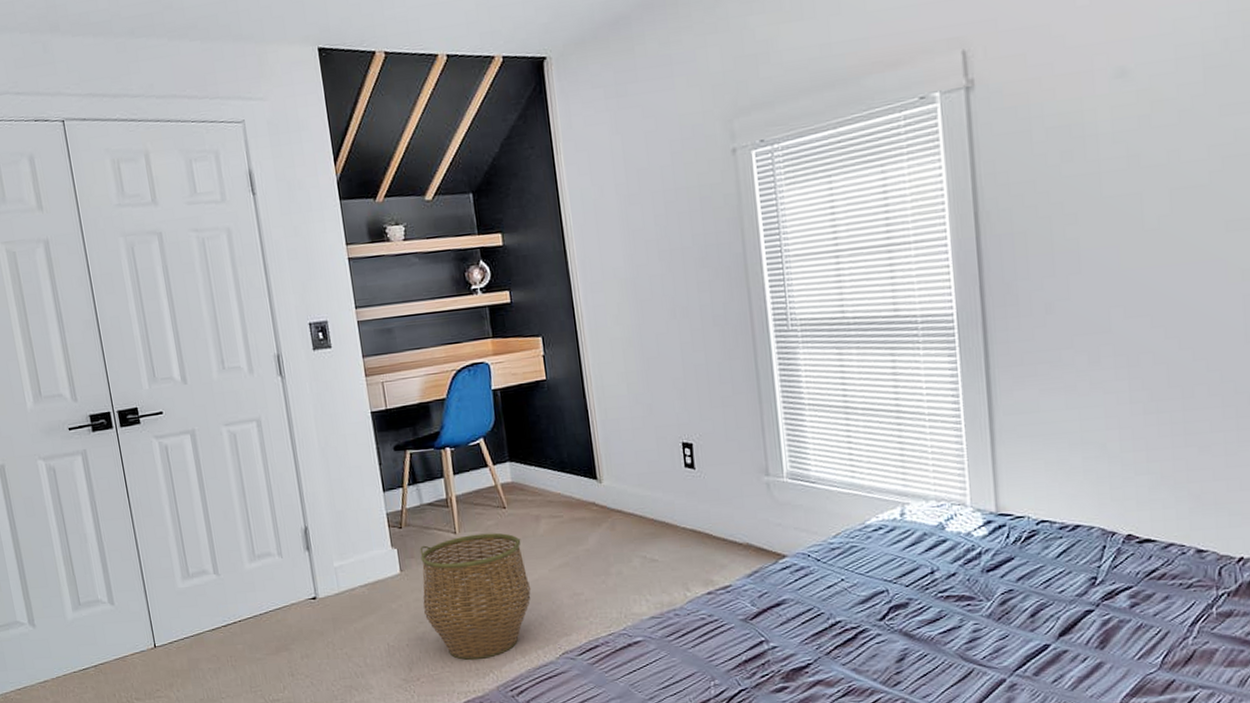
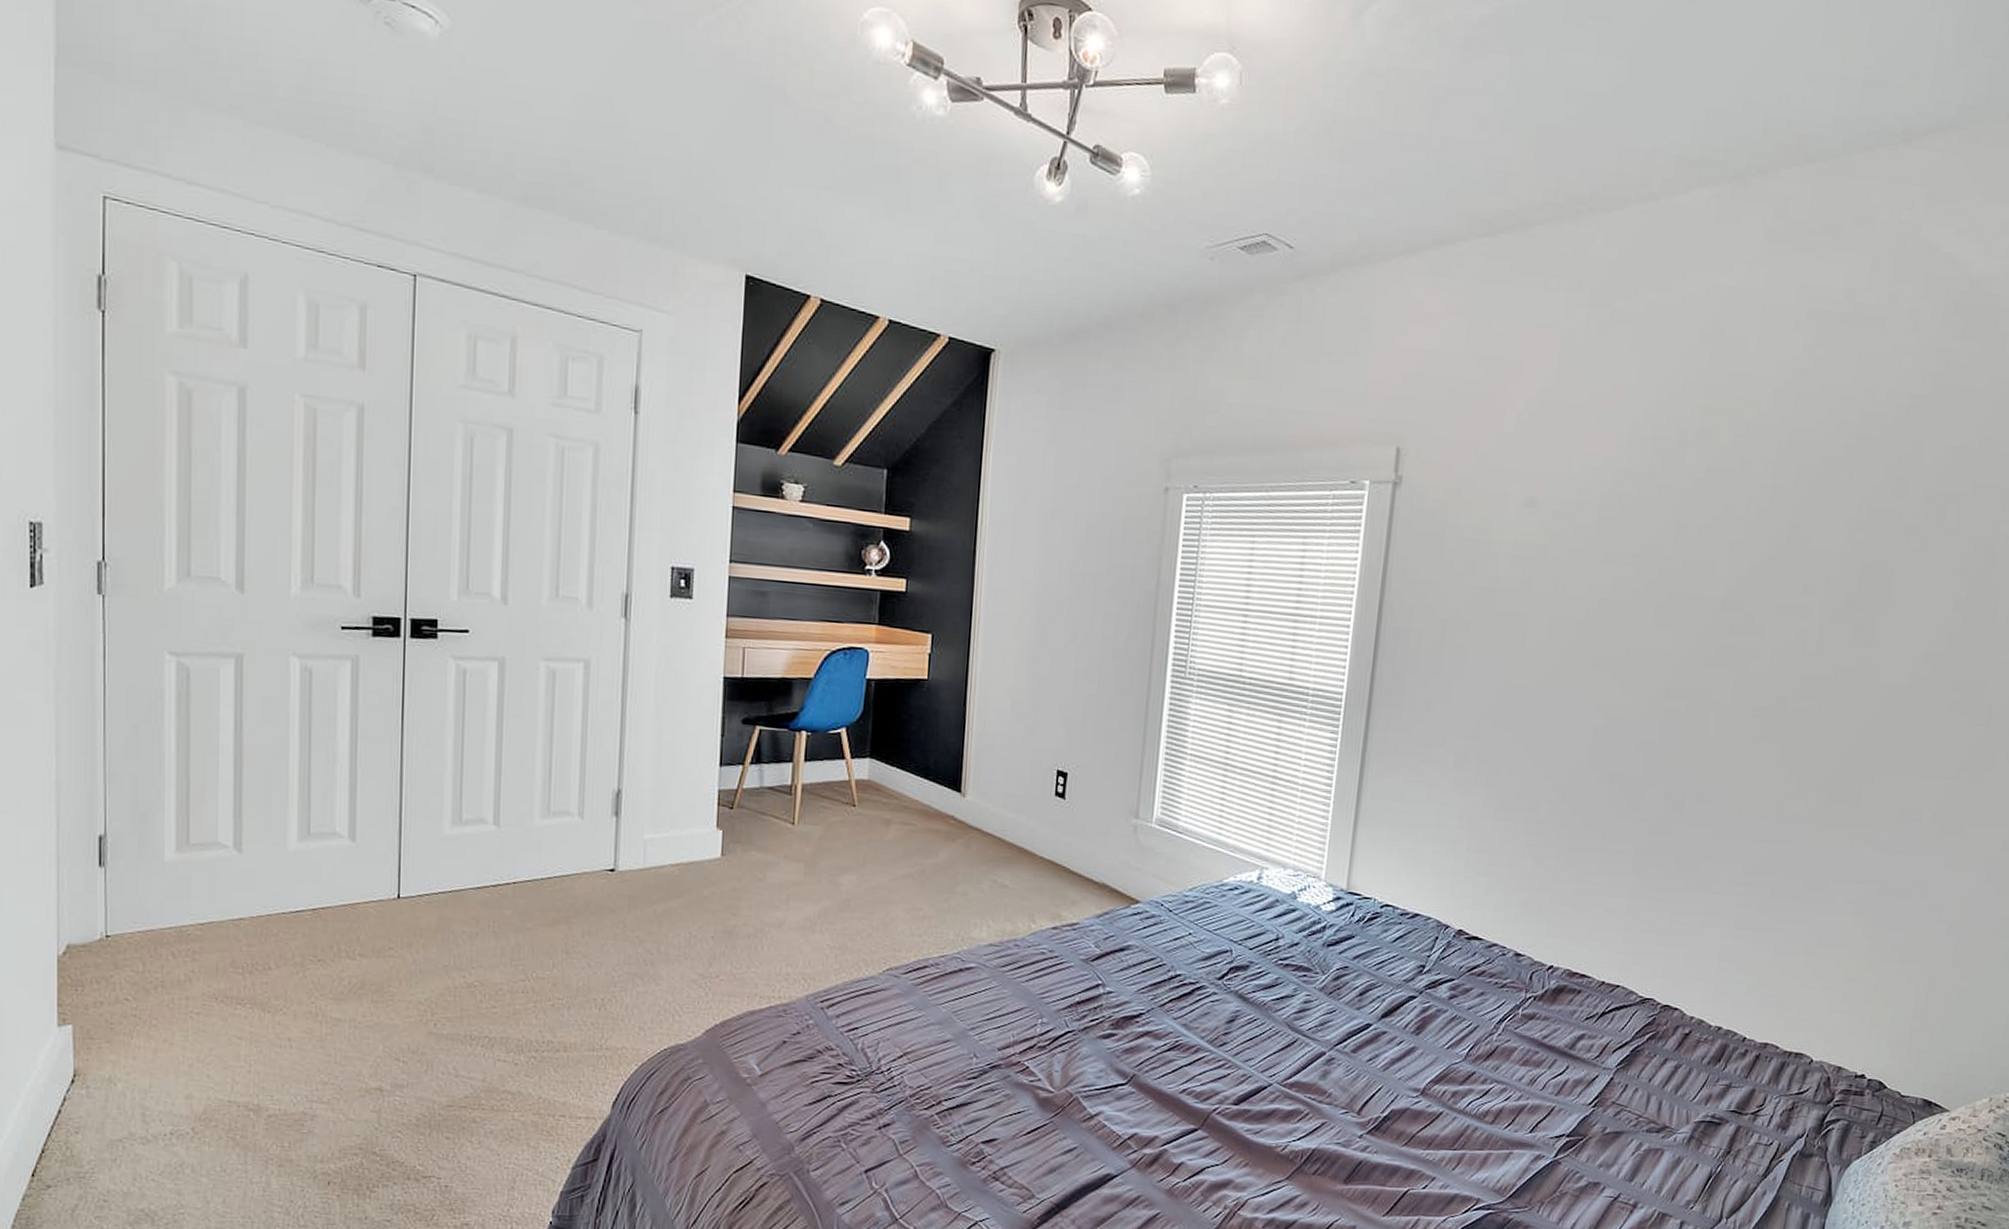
basket: present [419,532,532,660] -> none [740,828,867,964]

